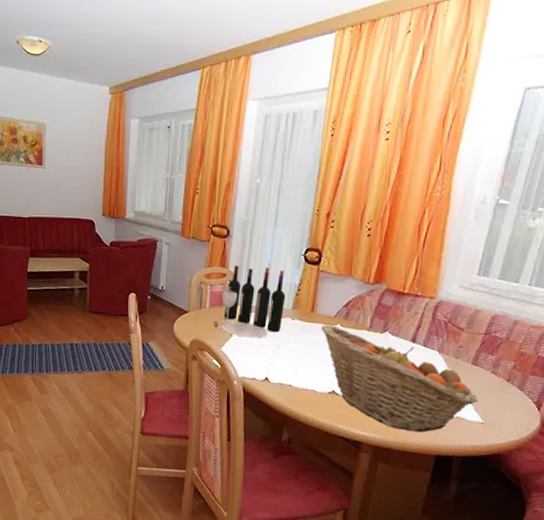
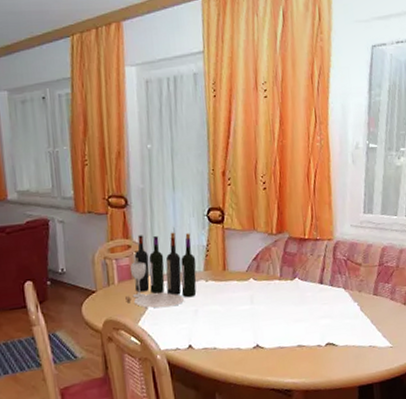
fruit basket: present [321,325,478,433] -> none [235,280,385,369]

